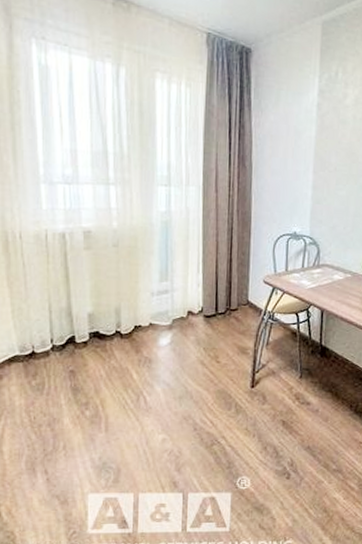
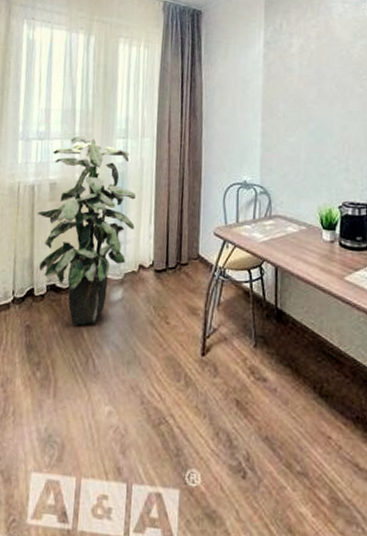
indoor plant: none [71,181,183,368] -> present [37,136,136,325]

